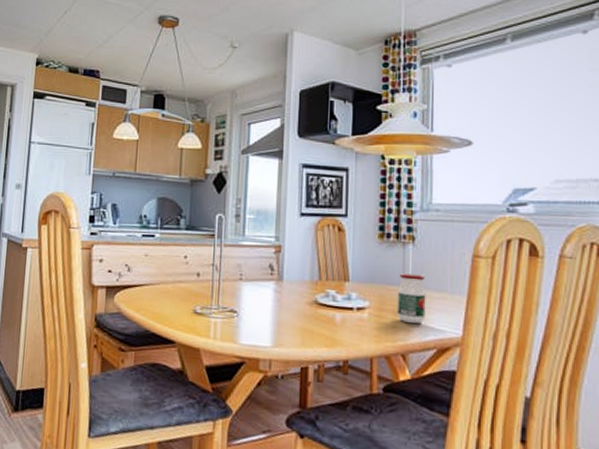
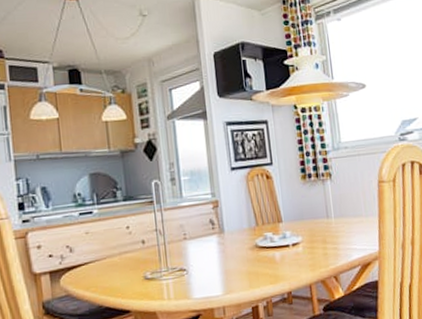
jar: present [396,273,426,325] -> none [323,205,349,249]

